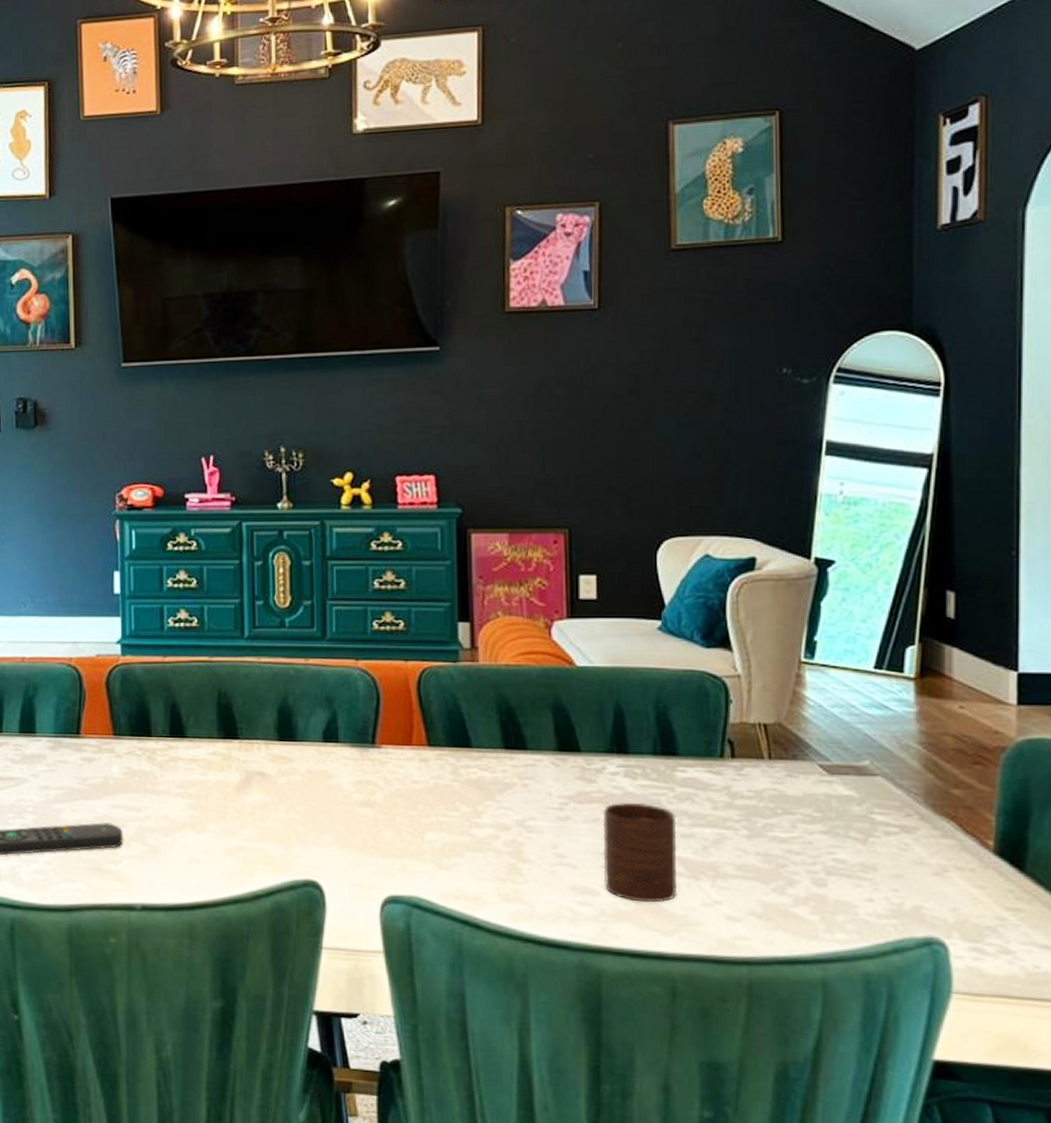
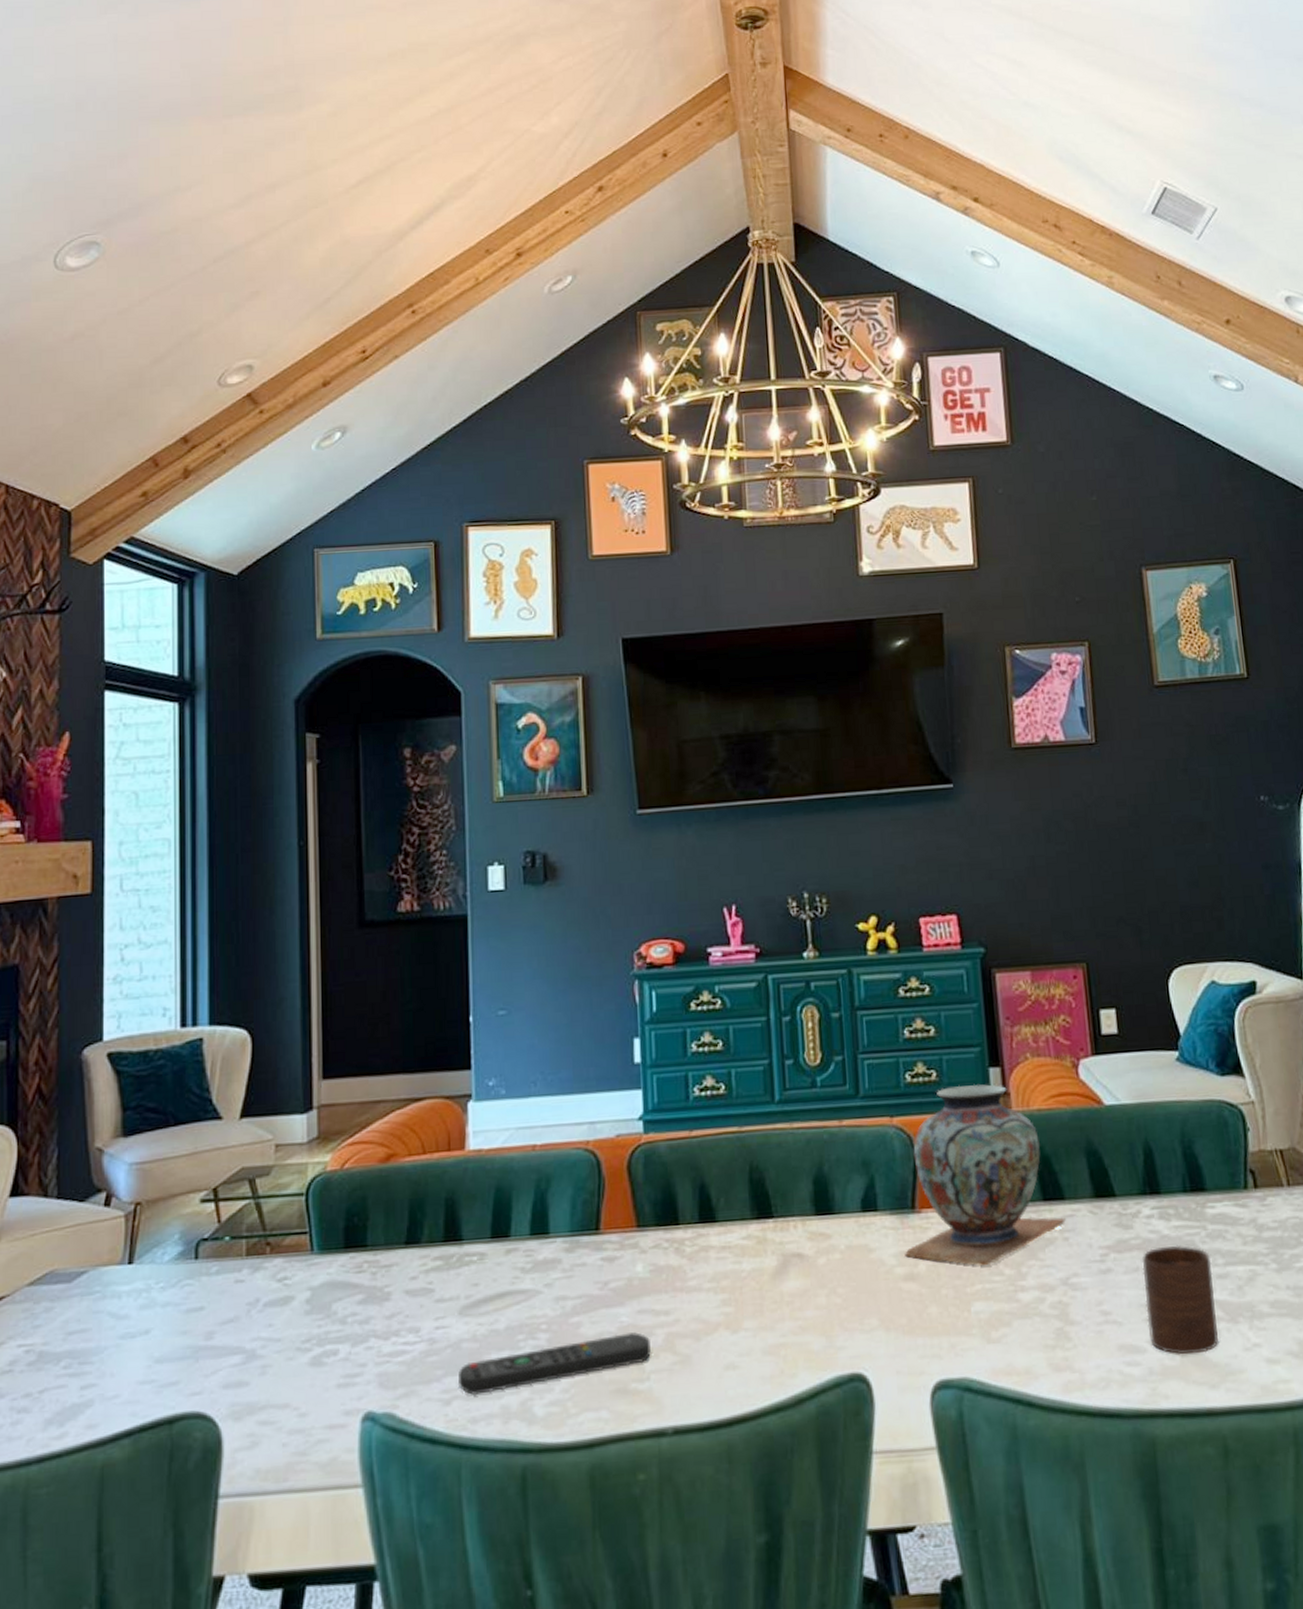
decorative vase: none [363,637,526,800] -> present [905,1084,1066,1265]

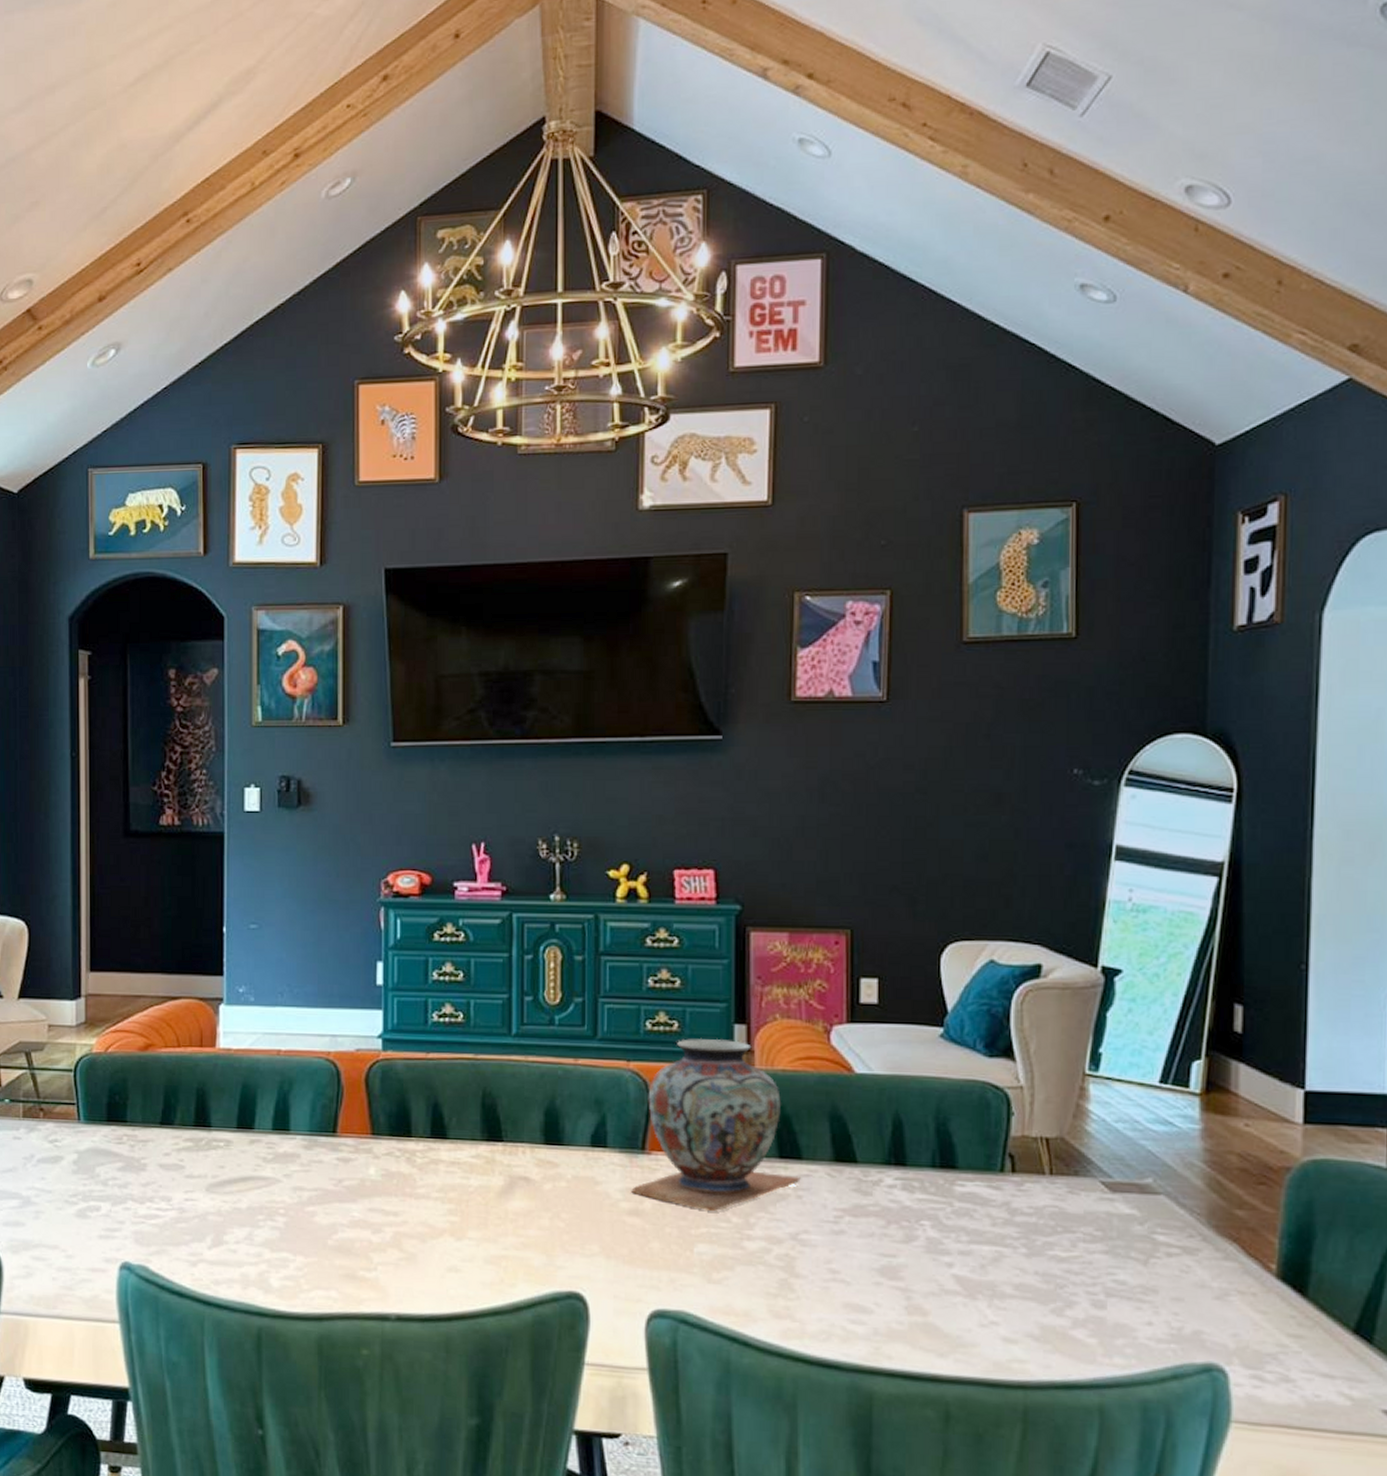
remote control: present [458,1332,651,1396] -> none [204,1226,379,1262]
cup: present [1141,1245,1218,1355] -> none [877,1217,955,1323]

